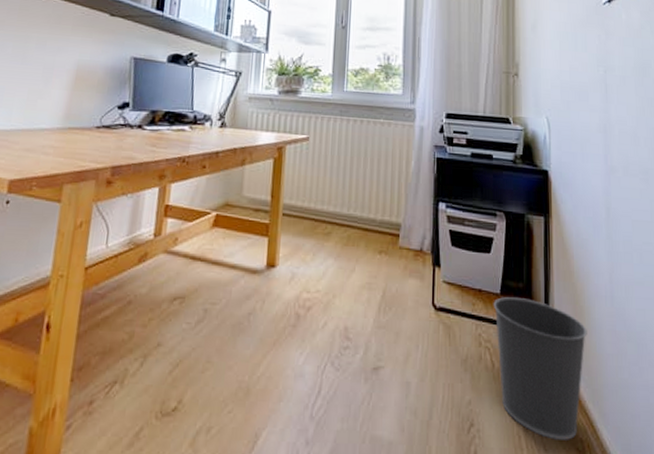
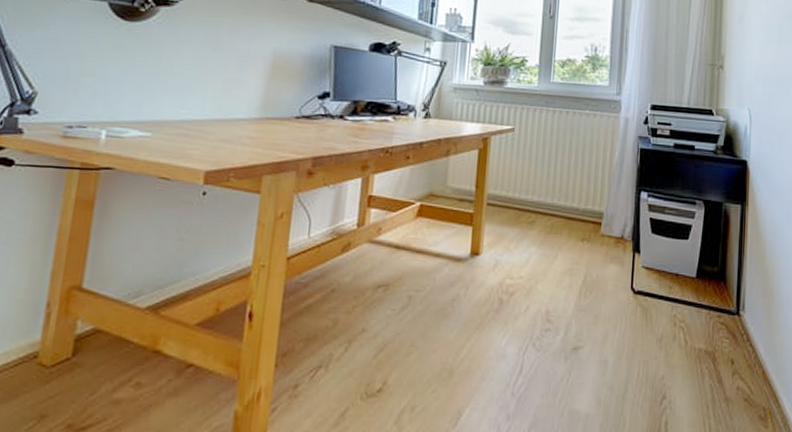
wastebasket: present [493,297,587,440] -> none [688,280,775,409]

